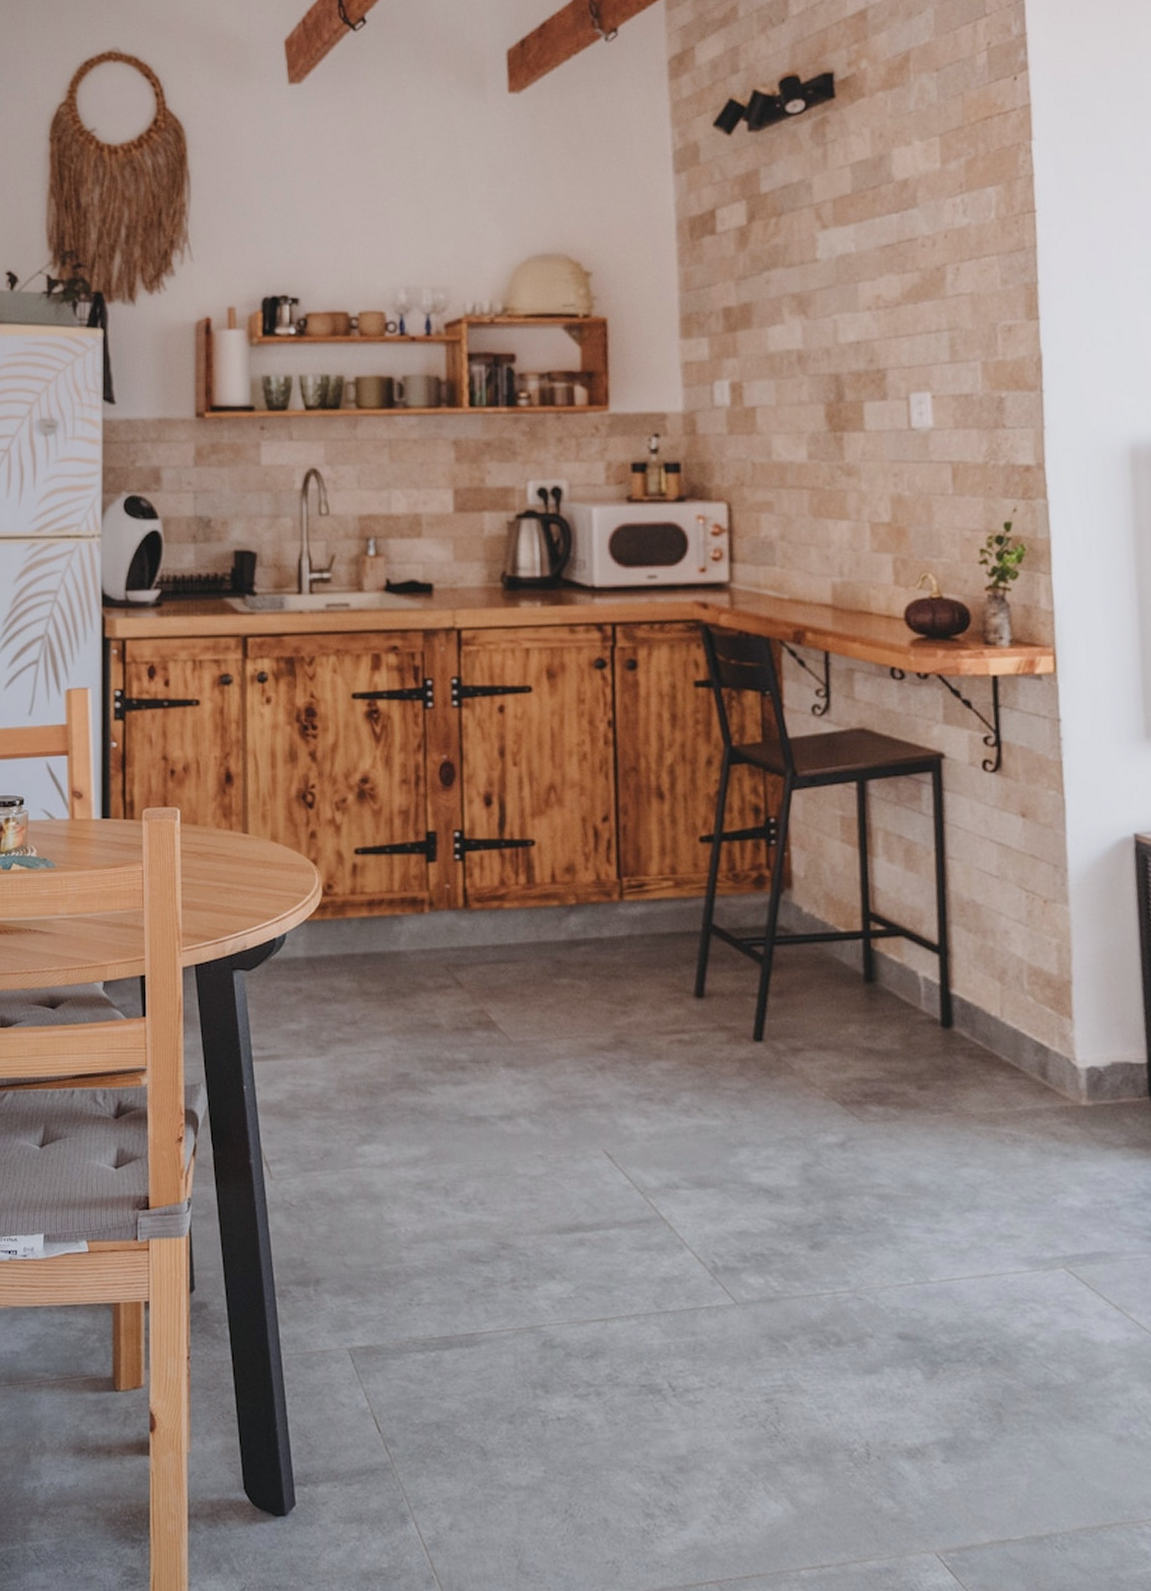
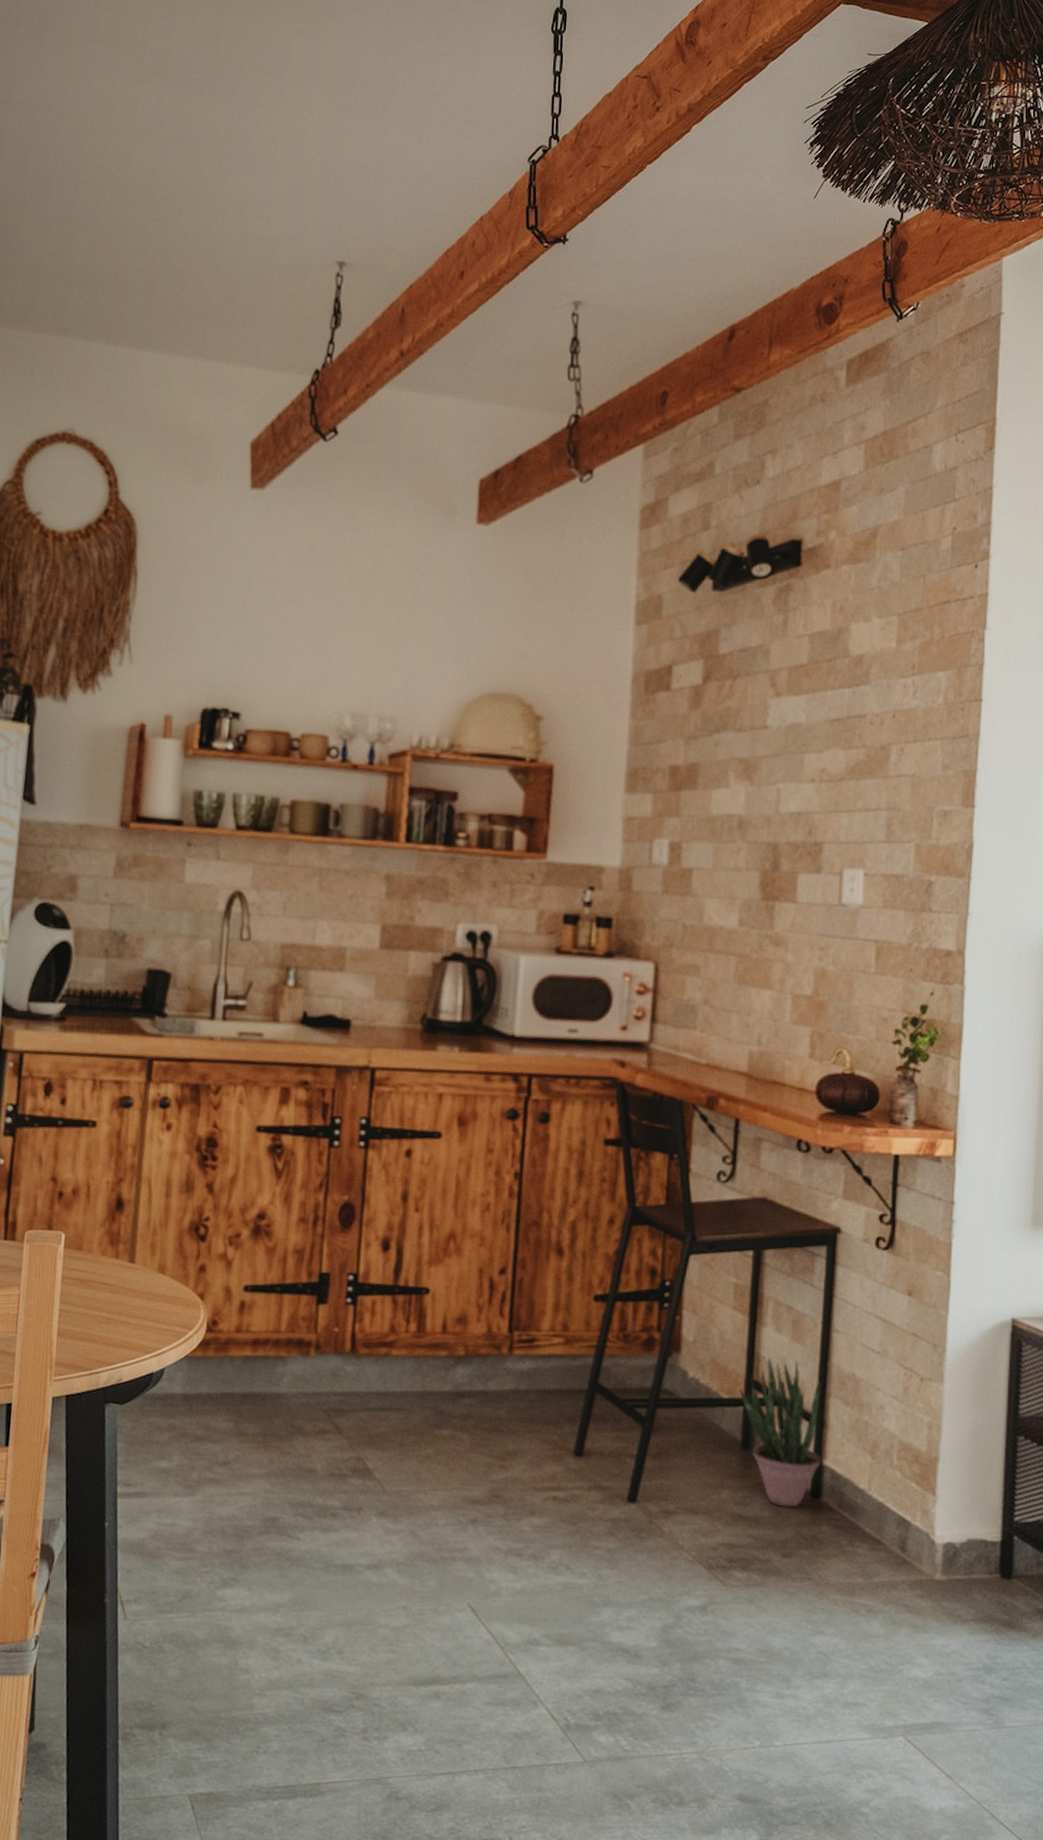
potted plant: none [856,888,949,1039] -> present [739,1357,821,1508]

